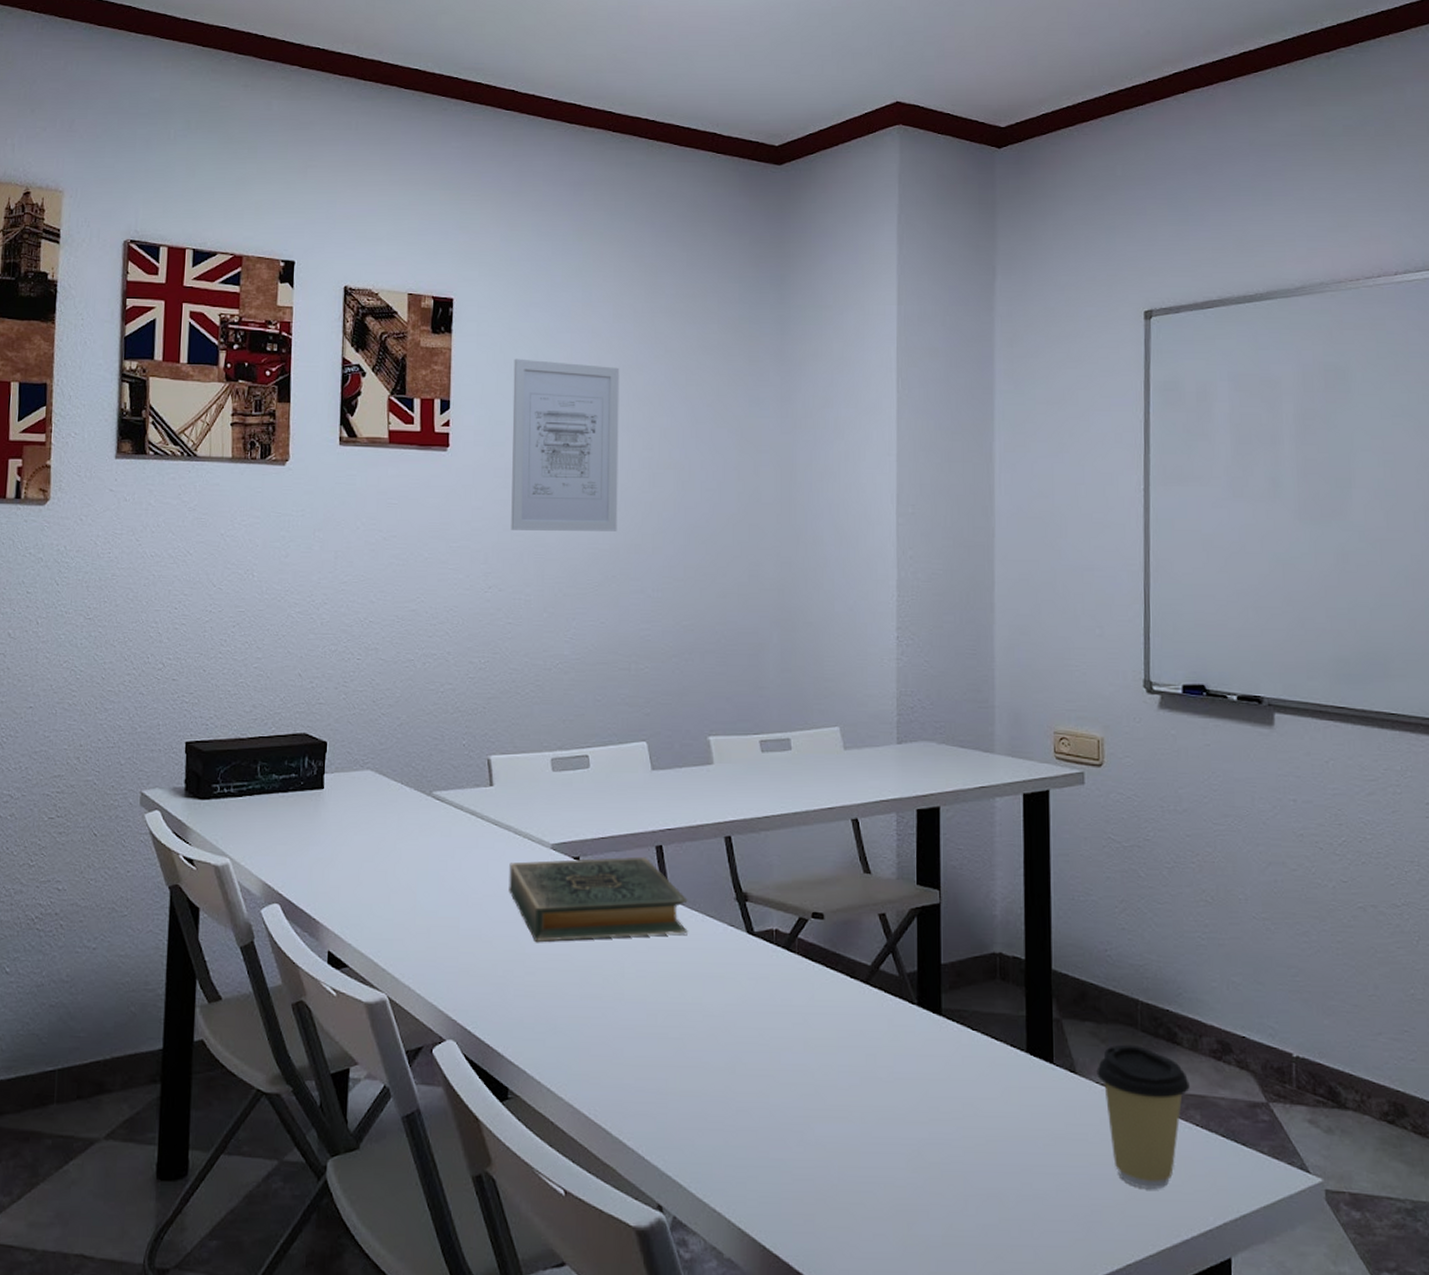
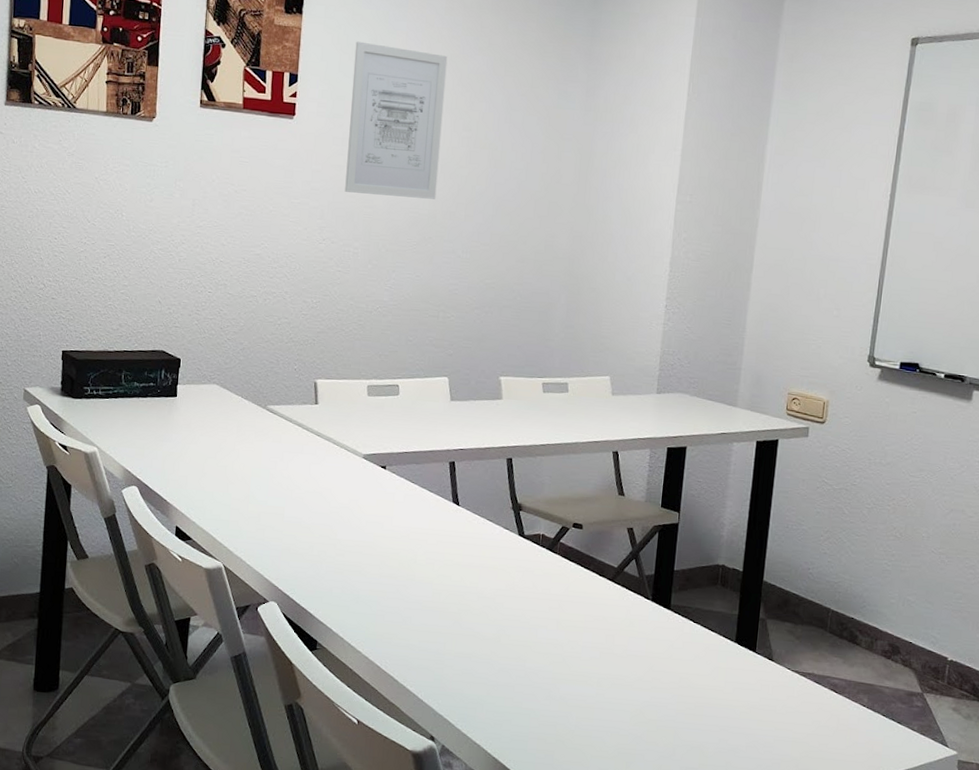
hardback book: present [509,856,688,942] -> none [326,467,473,533]
coffee cup: present [1096,1044,1190,1189] -> none [789,641,863,751]

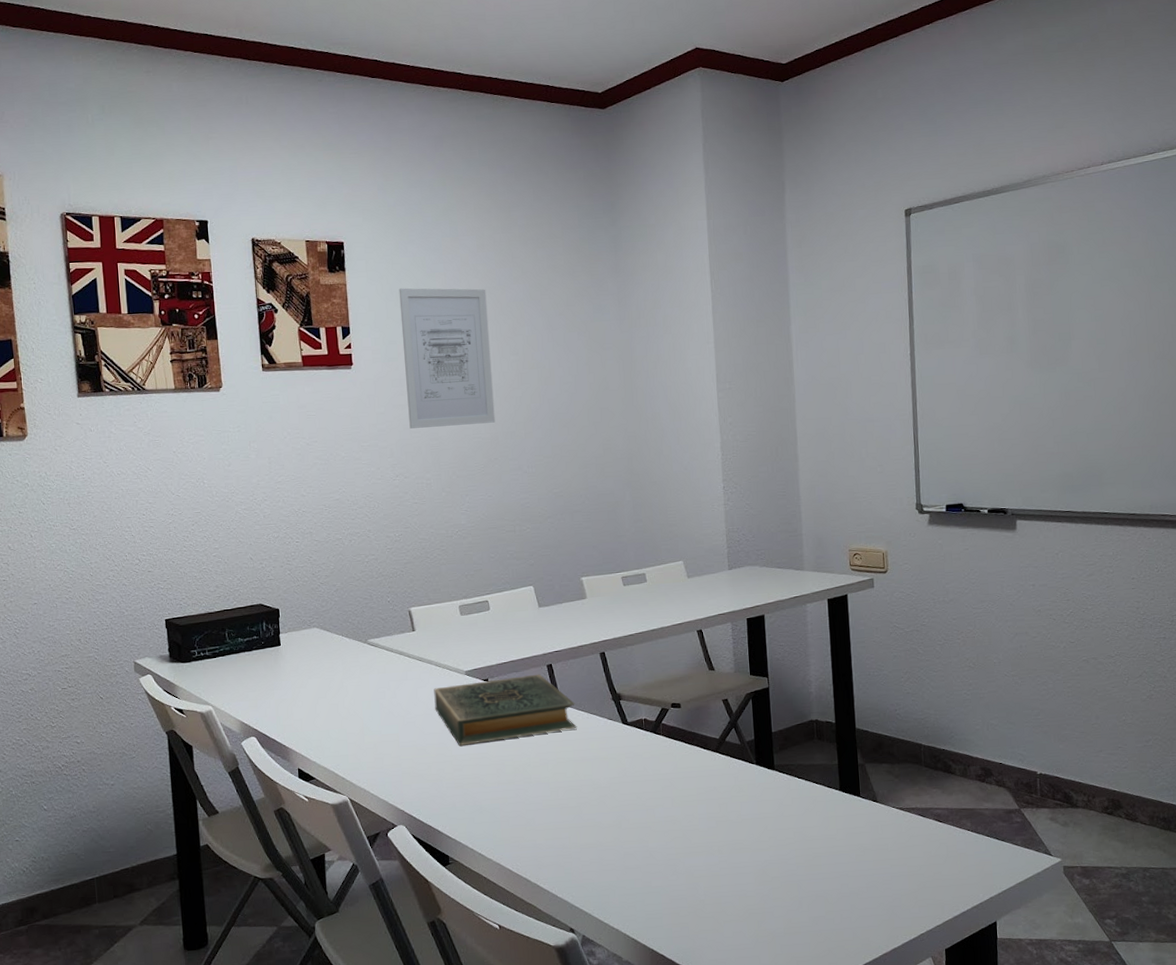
hardback book: none [326,467,473,533] -> present [434,674,577,746]

